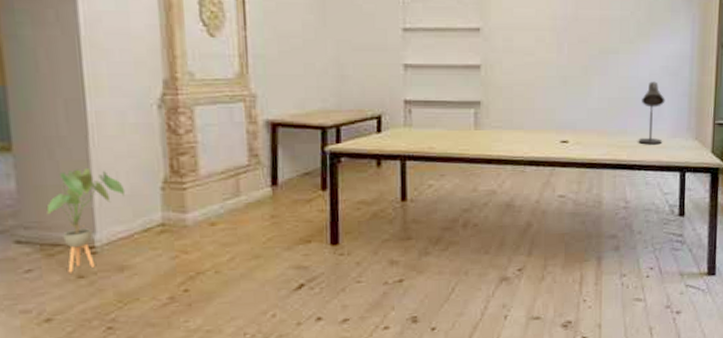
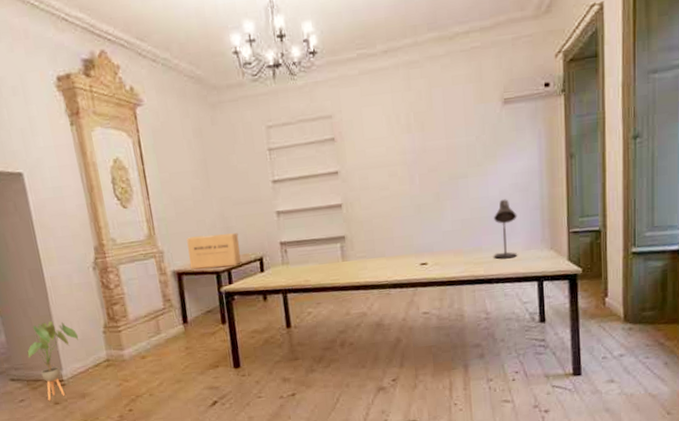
box: none [288,82,355,122] -> present [187,233,241,270]

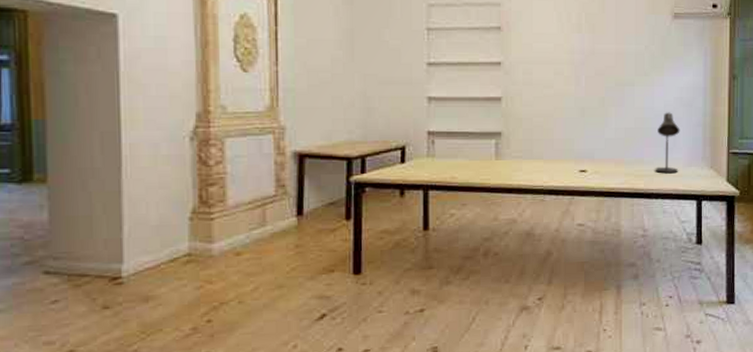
house plant: present [27,320,79,401] -> none [76,198,155,304]
box: present [187,233,241,270] -> none [316,114,380,153]

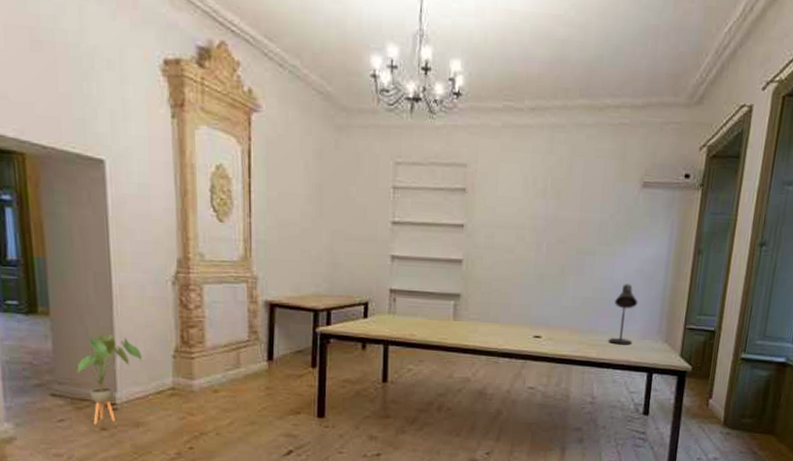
house plant: none [76,198,155,304] -> present [76,333,143,425]

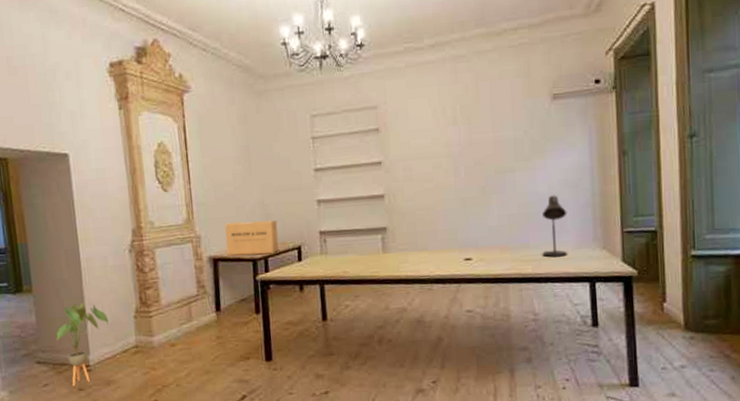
box: none [285,266,345,307] -> present [225,220,279,256]

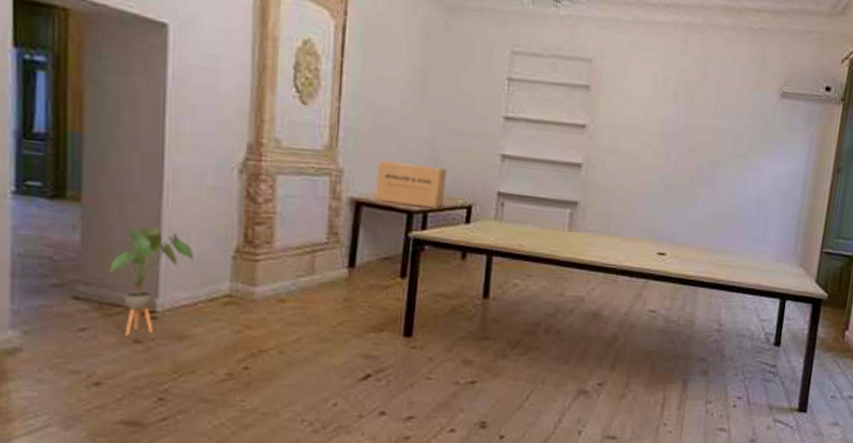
desk lamp: present [542,195,568,258] -> none [739,200,773,268]

